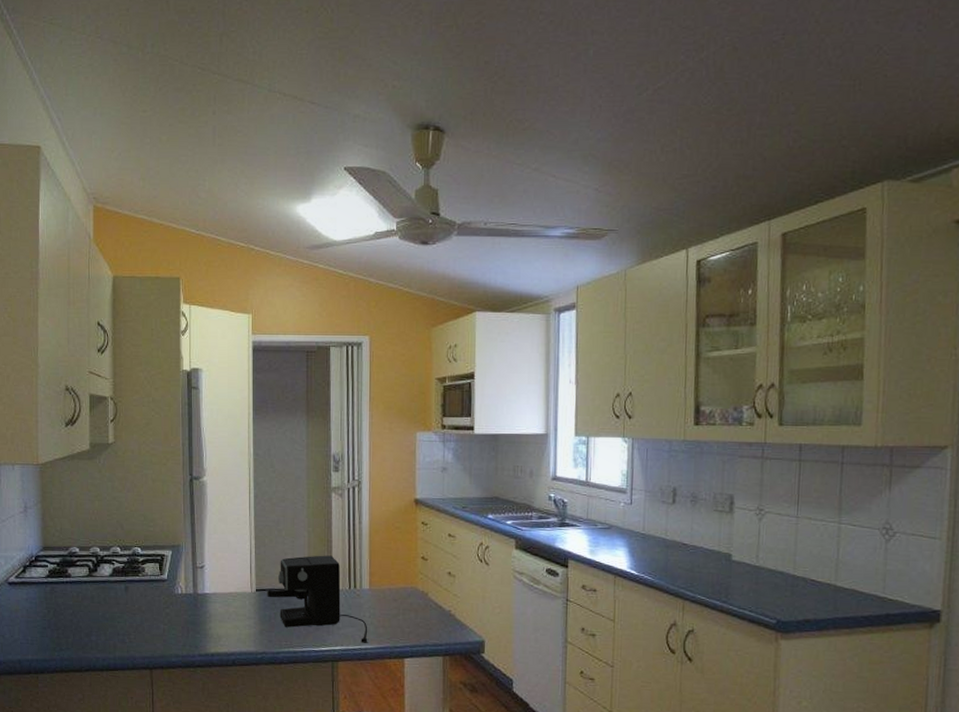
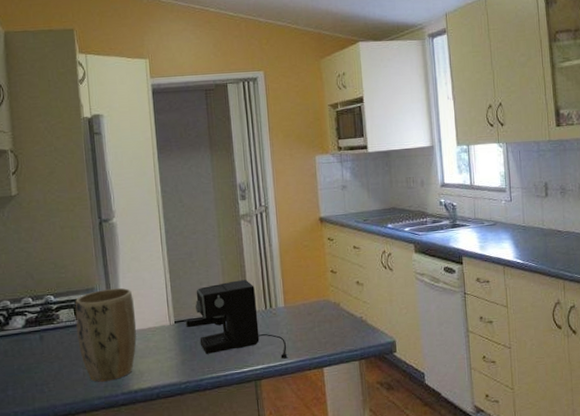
plant pot: none [160,547,218,641] -> present [75,287,137,382]

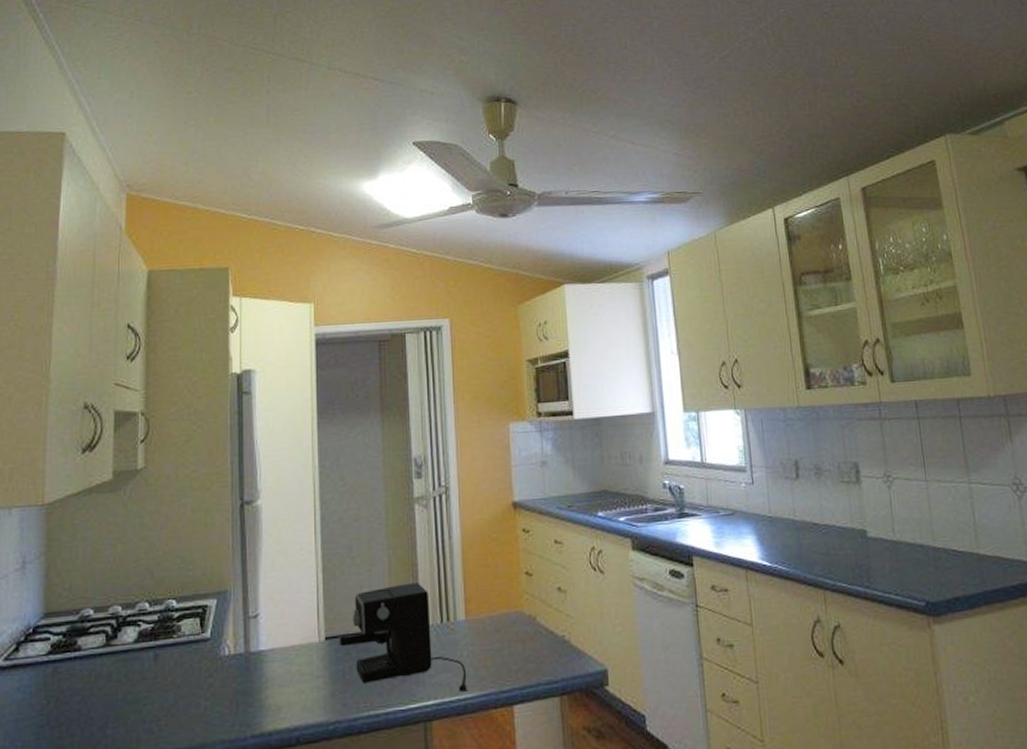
plant pot: present [75,287,137,382] -> none [201,590,277,720]

